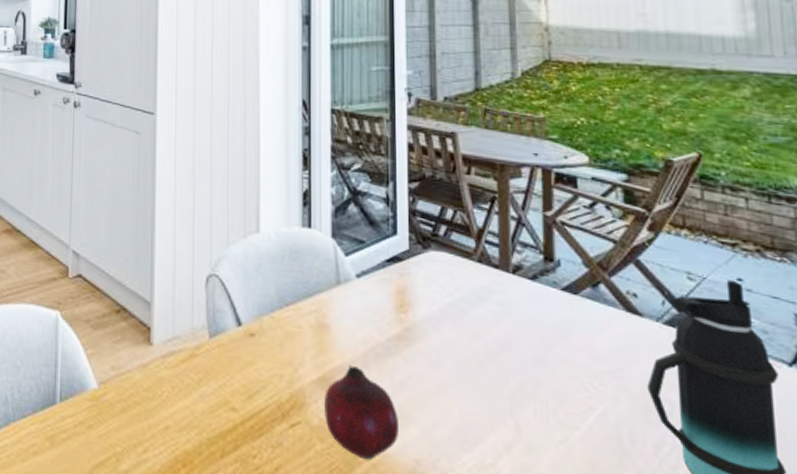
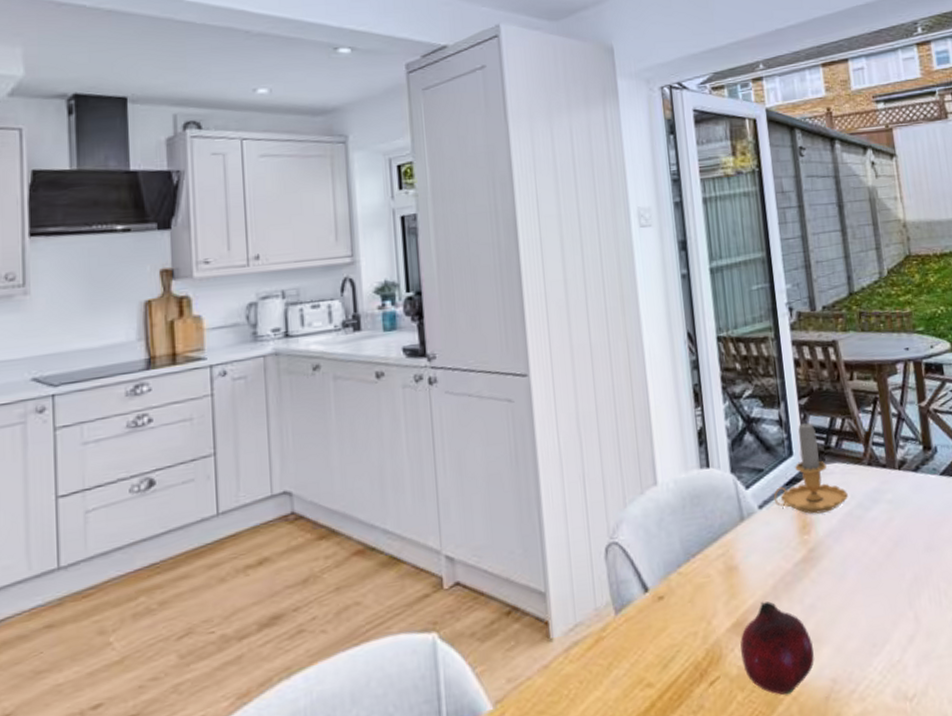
candle: none [372,204,452,298] -> present [773,420,848,514]

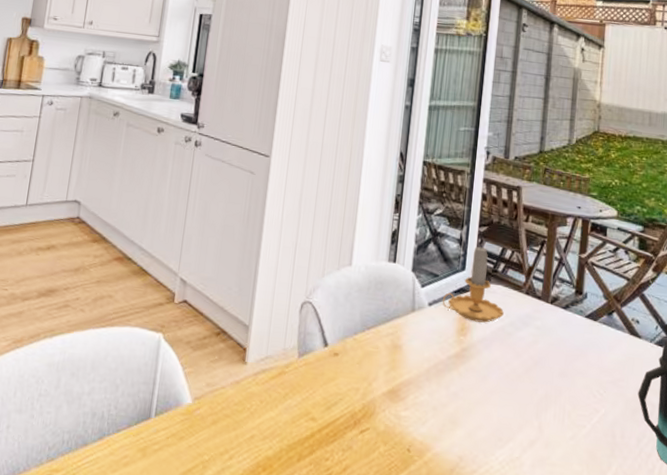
fruit: present [740,601,814,695] -> none [390,379,450,459]

